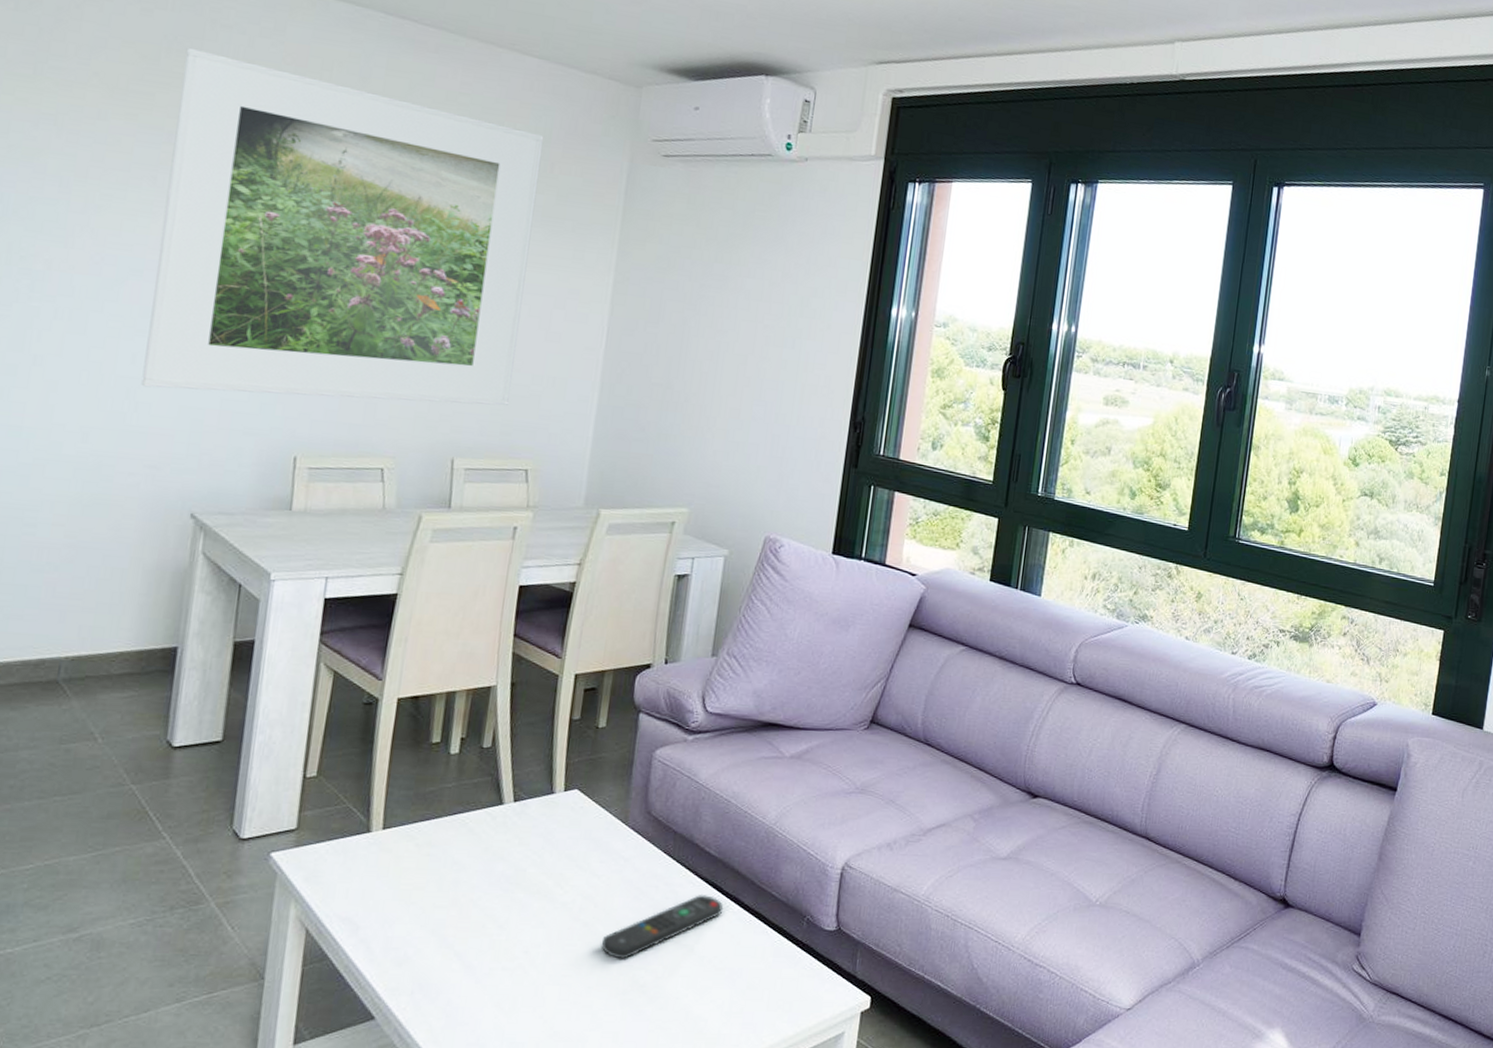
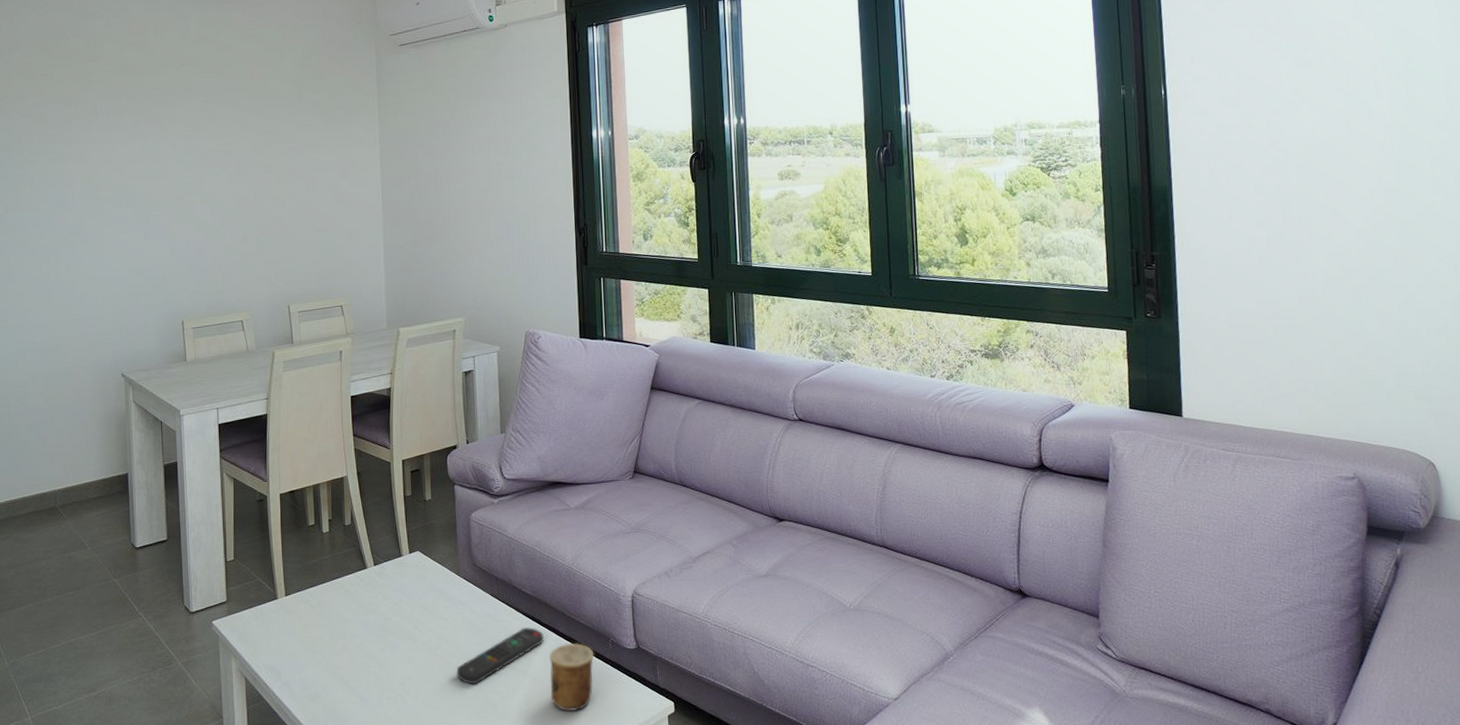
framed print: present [141,47,544,406] -> none [68,36,321,286]
cup: none [719,917,783,999] -> present [550,643,594,711]

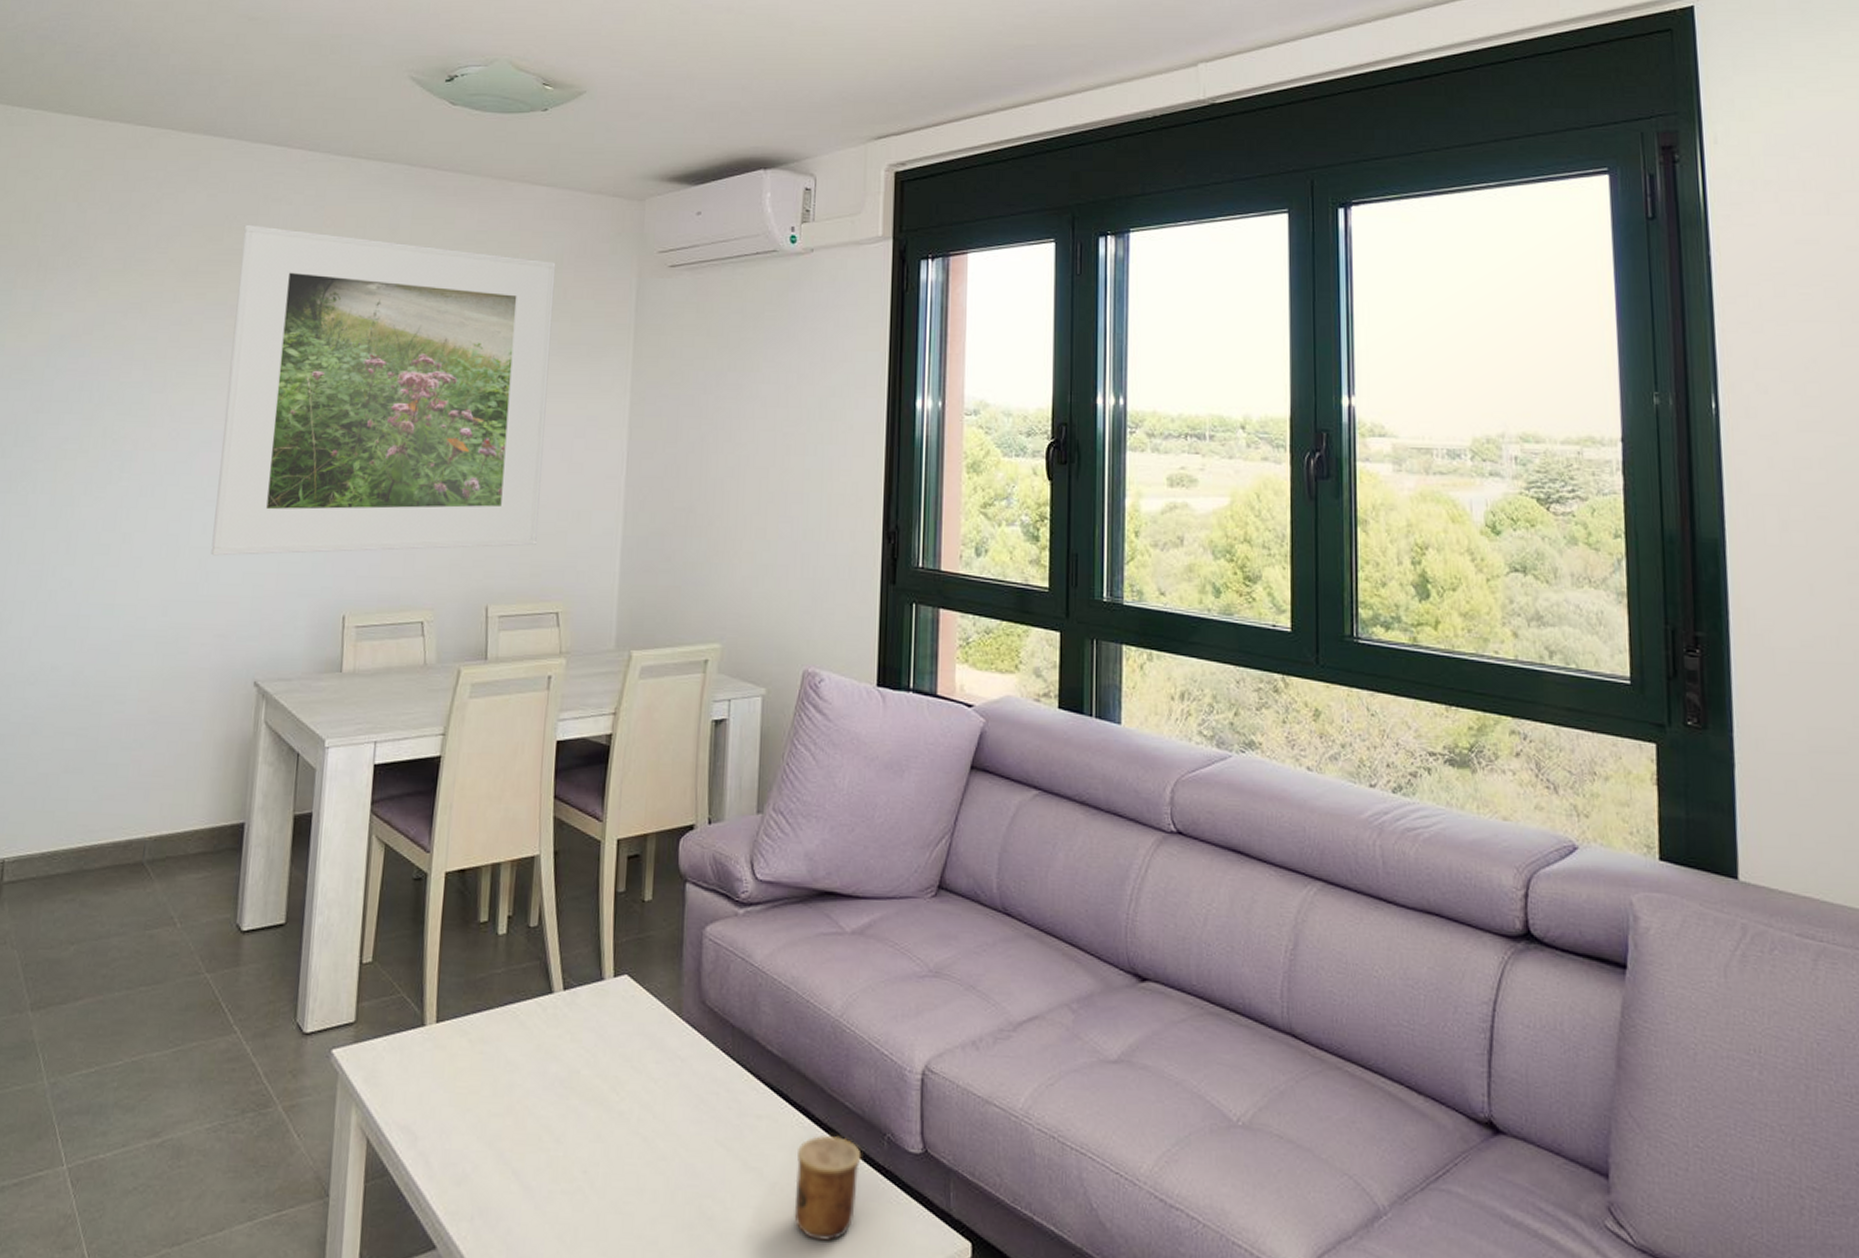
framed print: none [68,36,321,286] -> present [211,224,556,556]
remote control: present [456,626,545,685] -> none [663,1103,793,1184]

